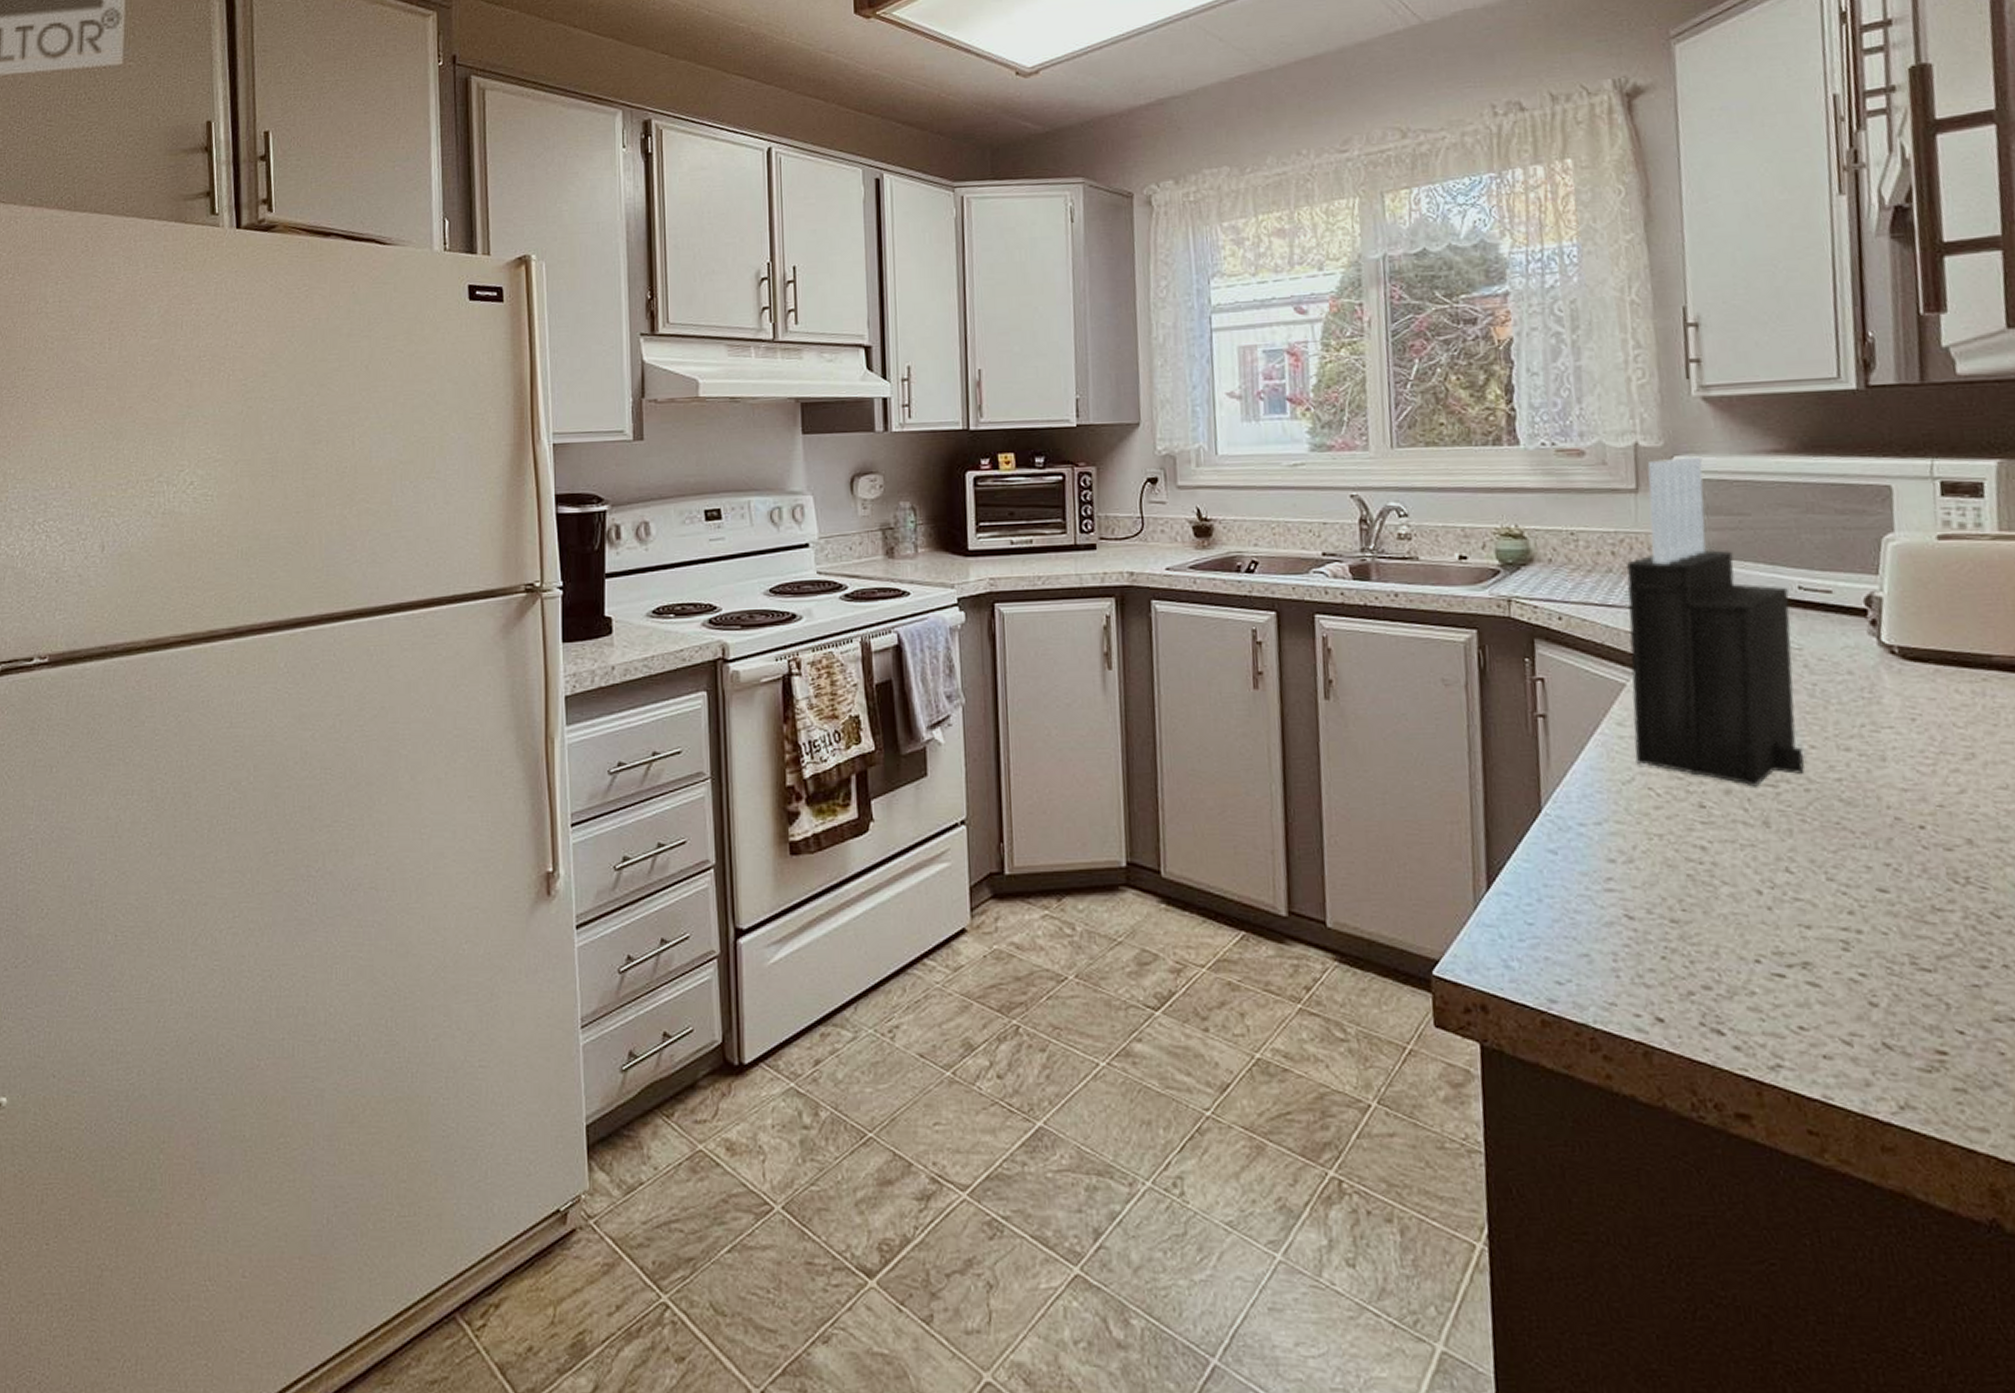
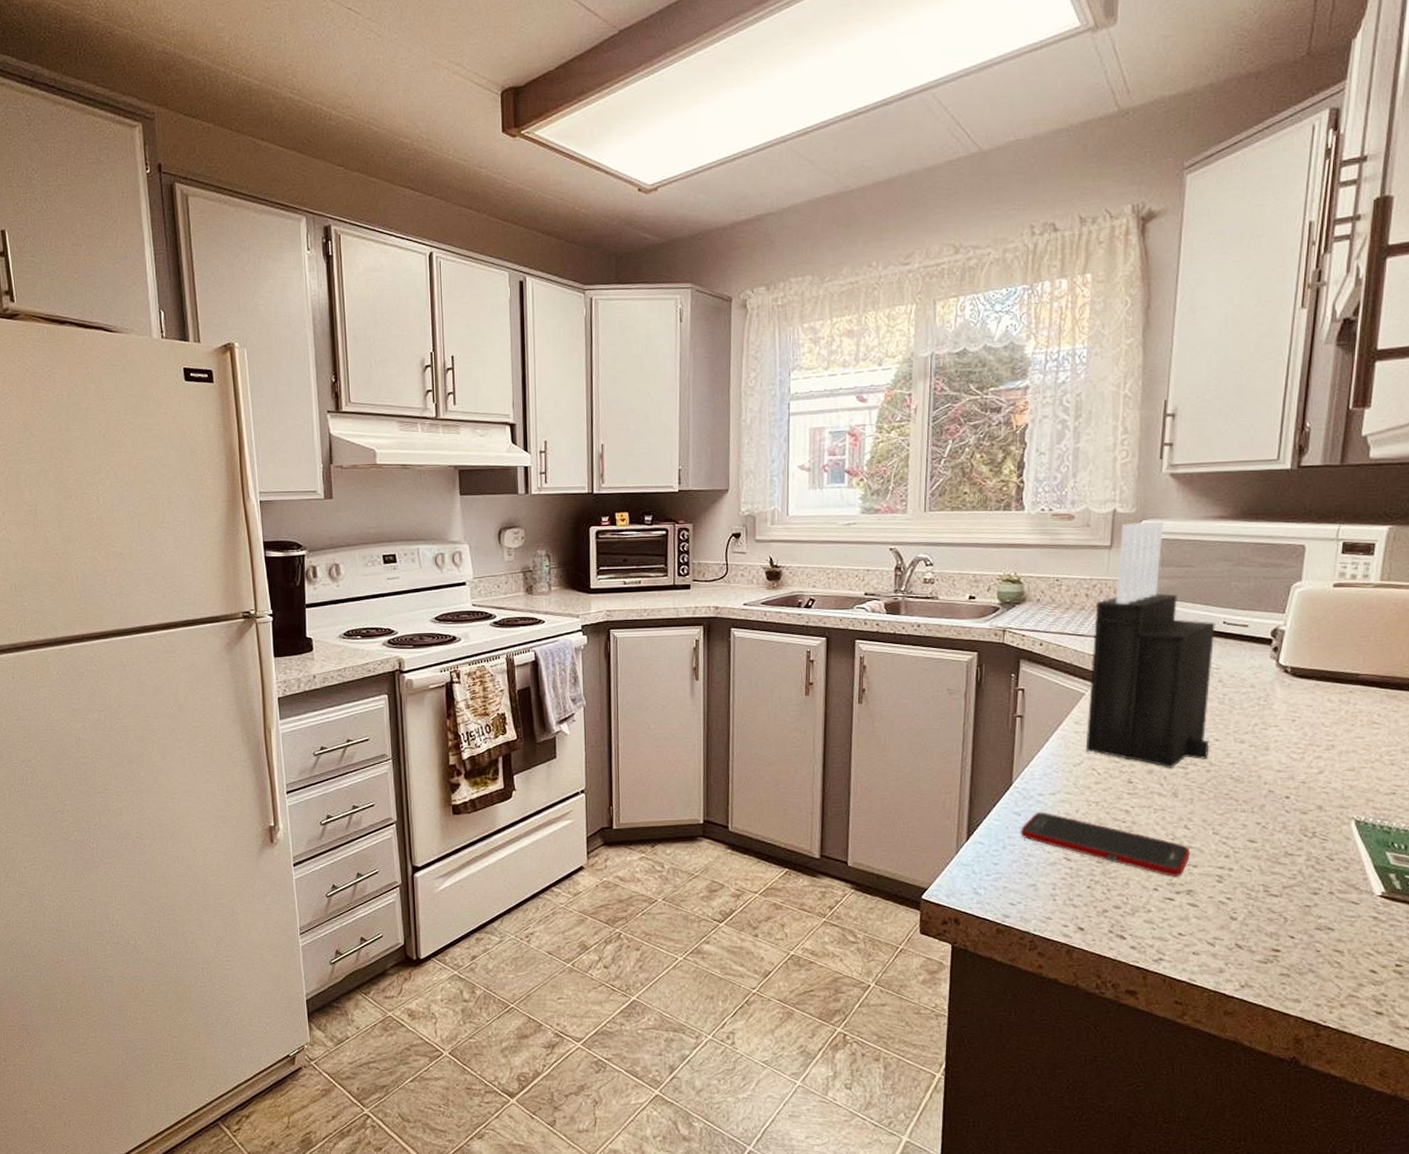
cell phone: none [1559,849,1799,942] -> present [1020,812,1190,876]

